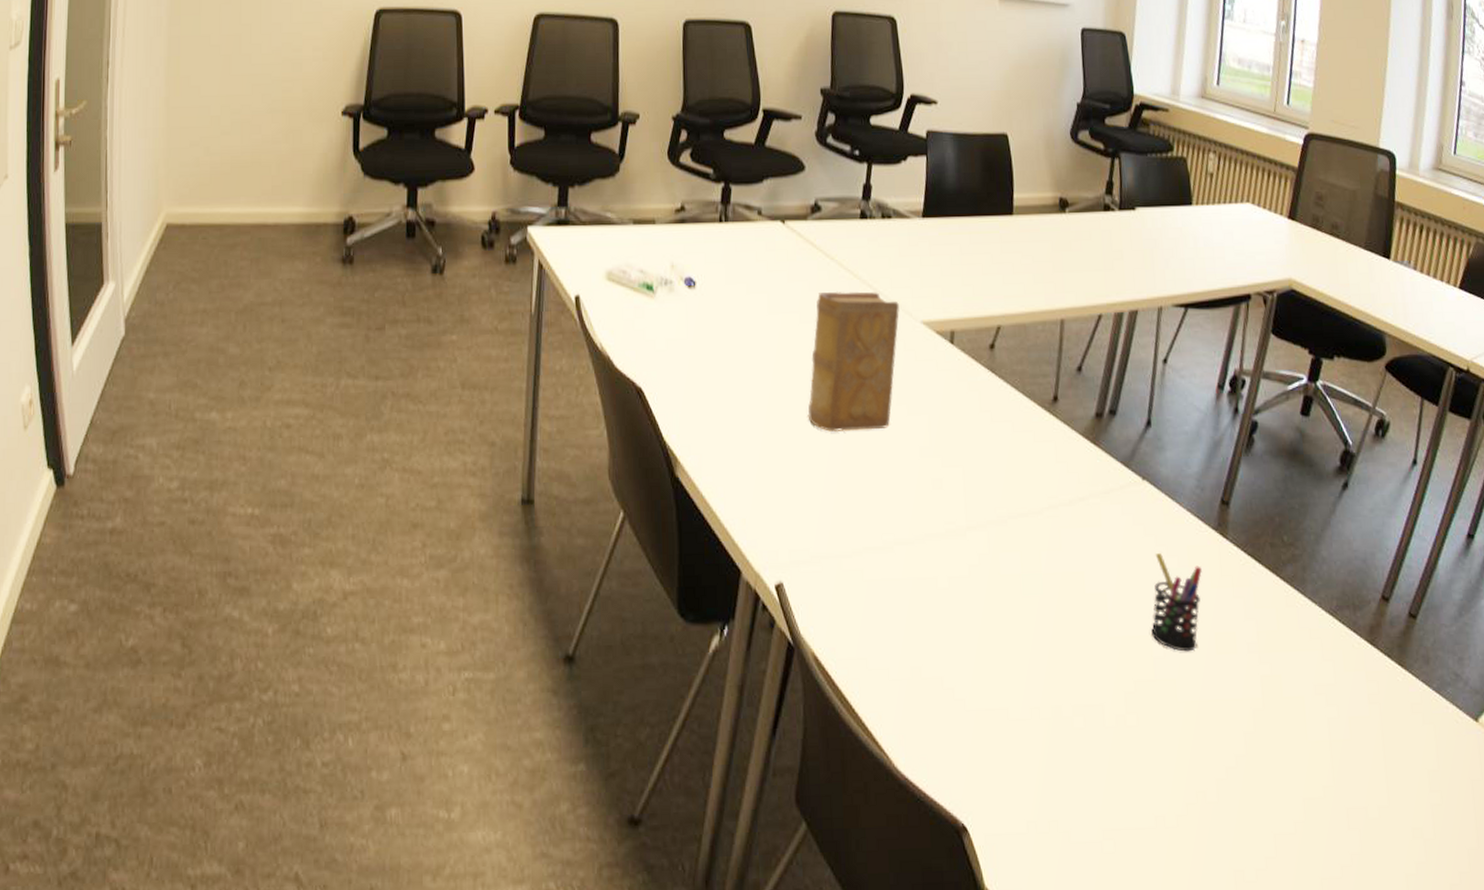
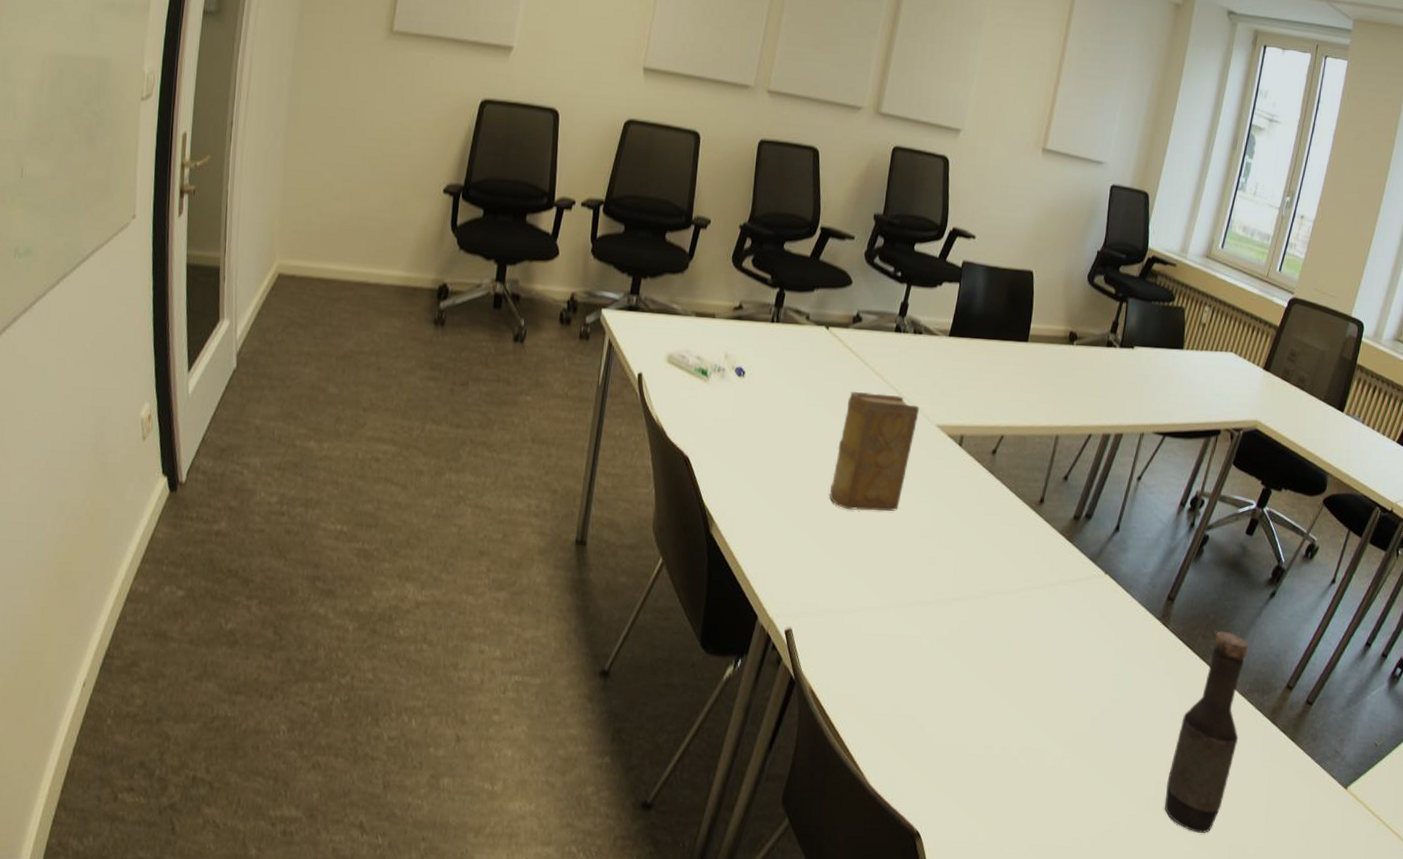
pen holder: present [1151,552,1202,652] -> none [1093,633,1143,714]
bottle: none [1257,536,1335,795] -> present [1164,631,1249,833]

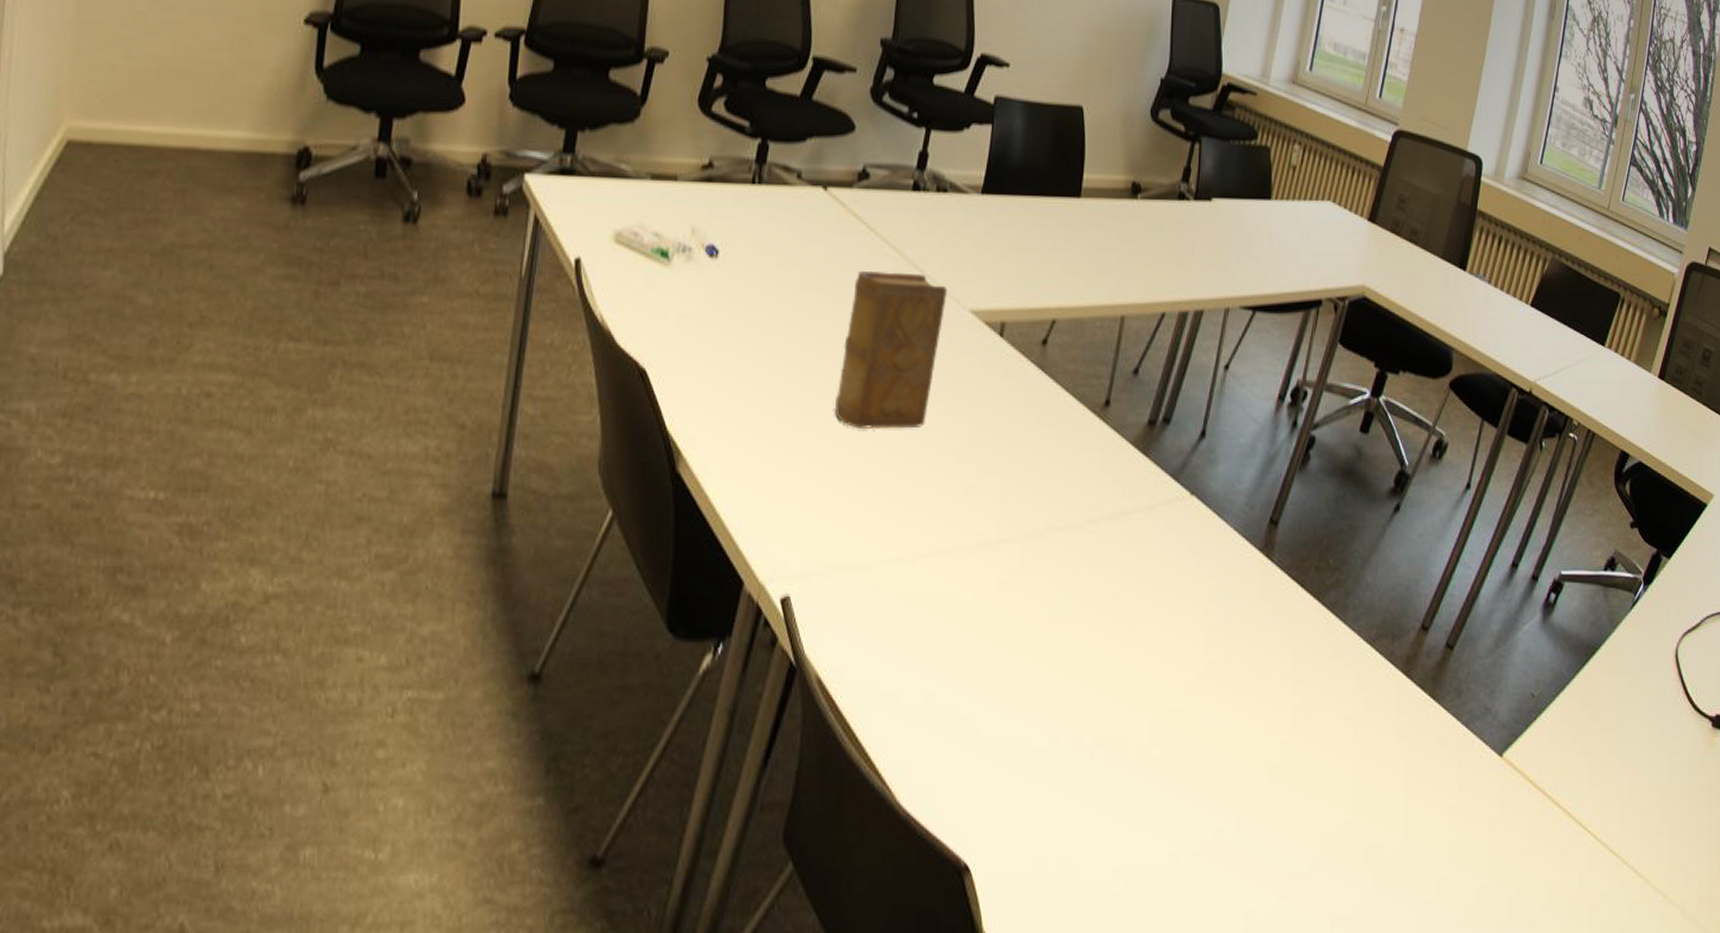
bottle: present [1164,631,1249,833] -> none [1280,560,1373,832]

